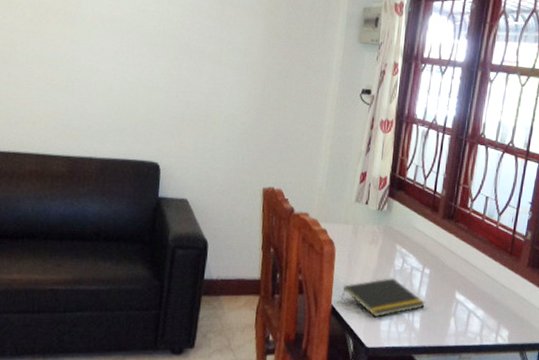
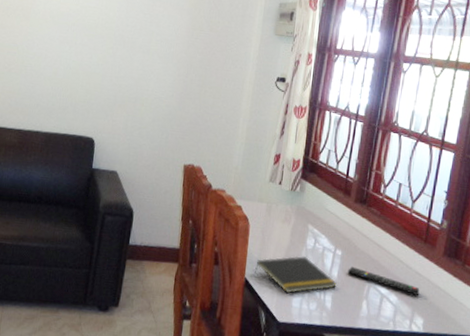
remote control: none [436,285,505,308] -> present [347,267,420,295]

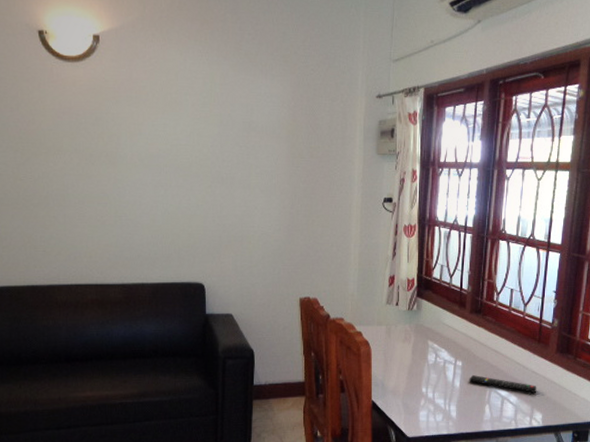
notepad: present [254,255,337,293] -> none [380,371,460,408]

